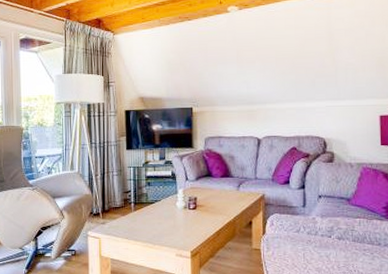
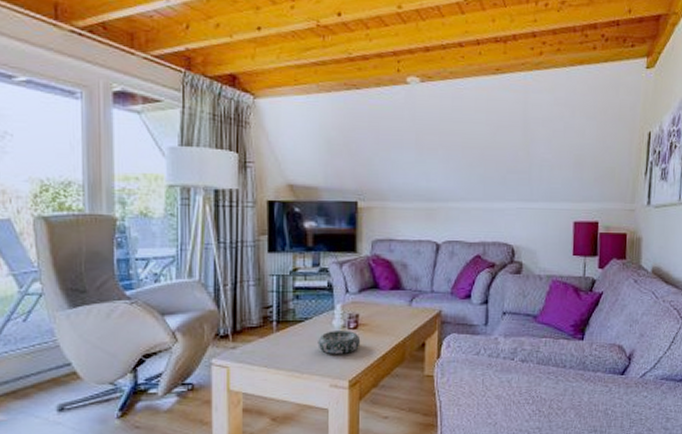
decorative bowl: none [165,211,199,229] -> present [318,331,361,354]

